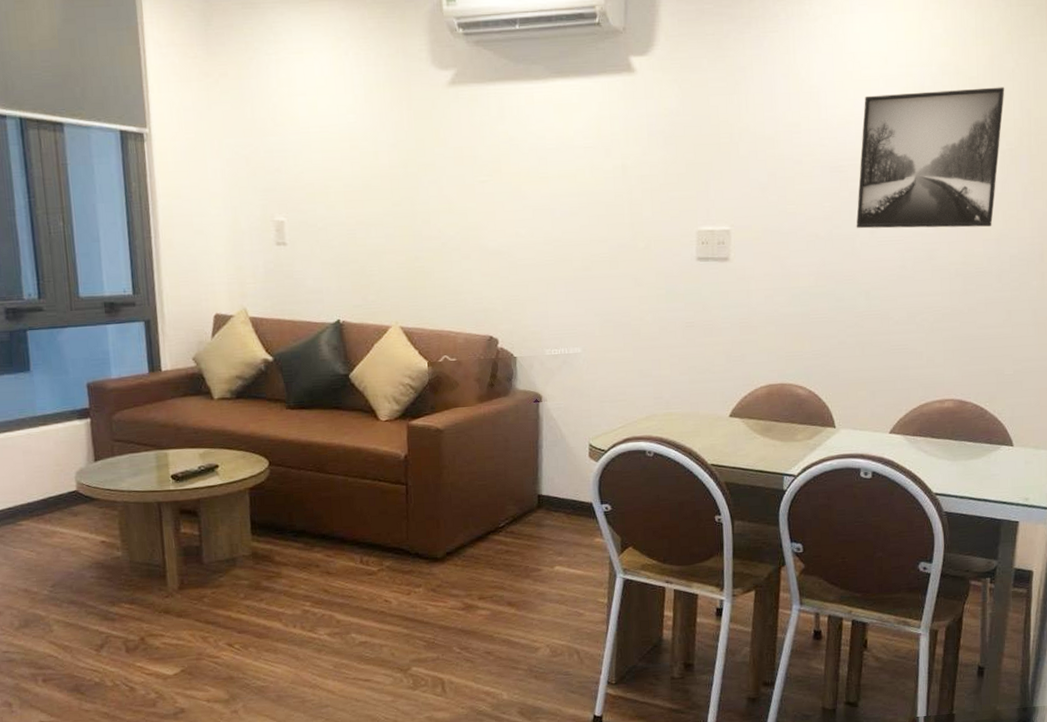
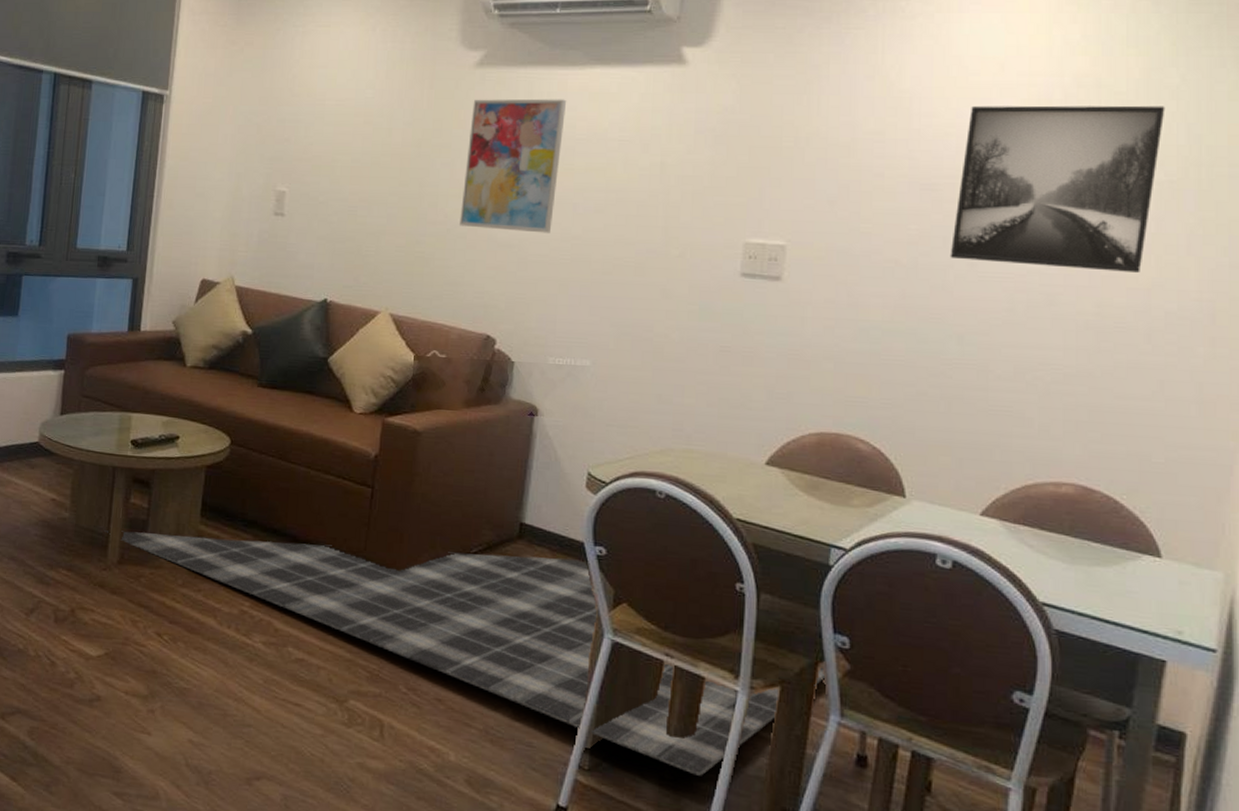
rug: none [159,518,788,671] -> present [104,530,826,776]
wall art: none [450,112,535,239] -> present [460,98,567,233]

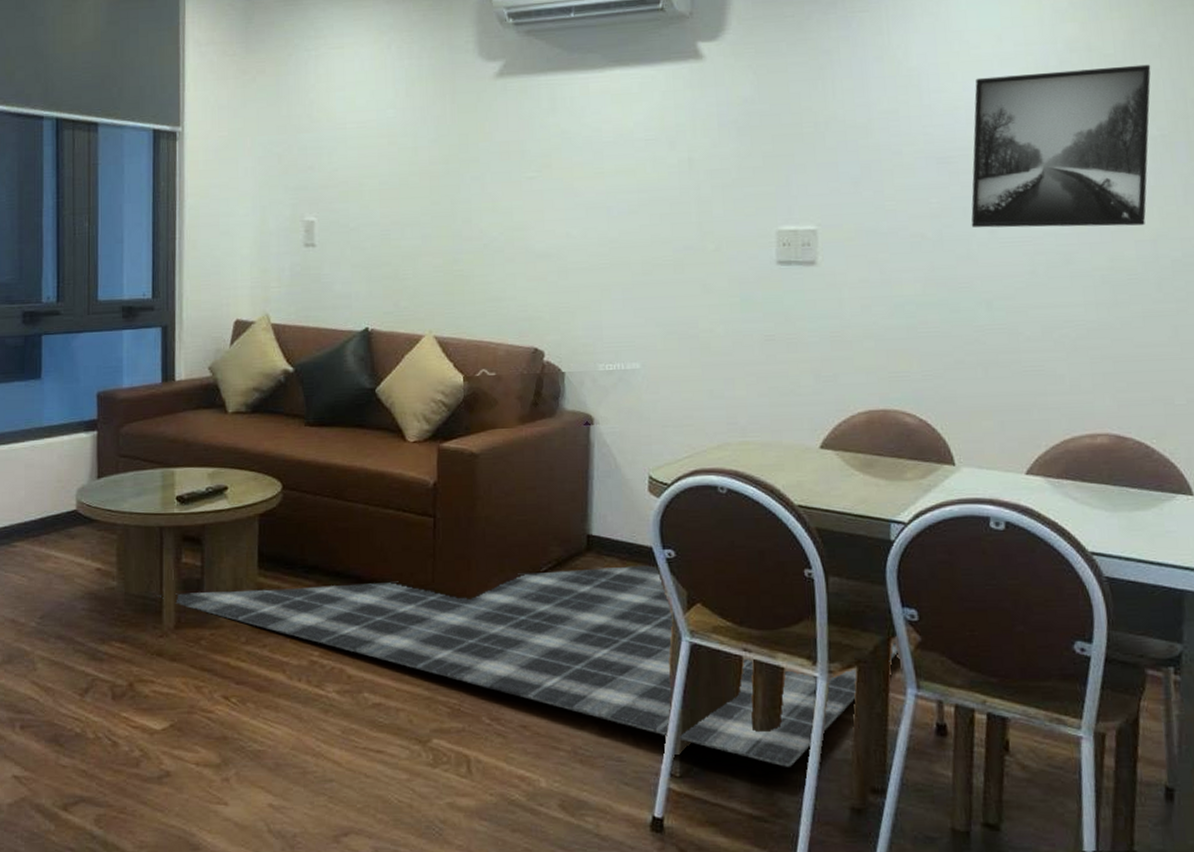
wall art: present [460,98,567,233] -> none [495,103,590,241]

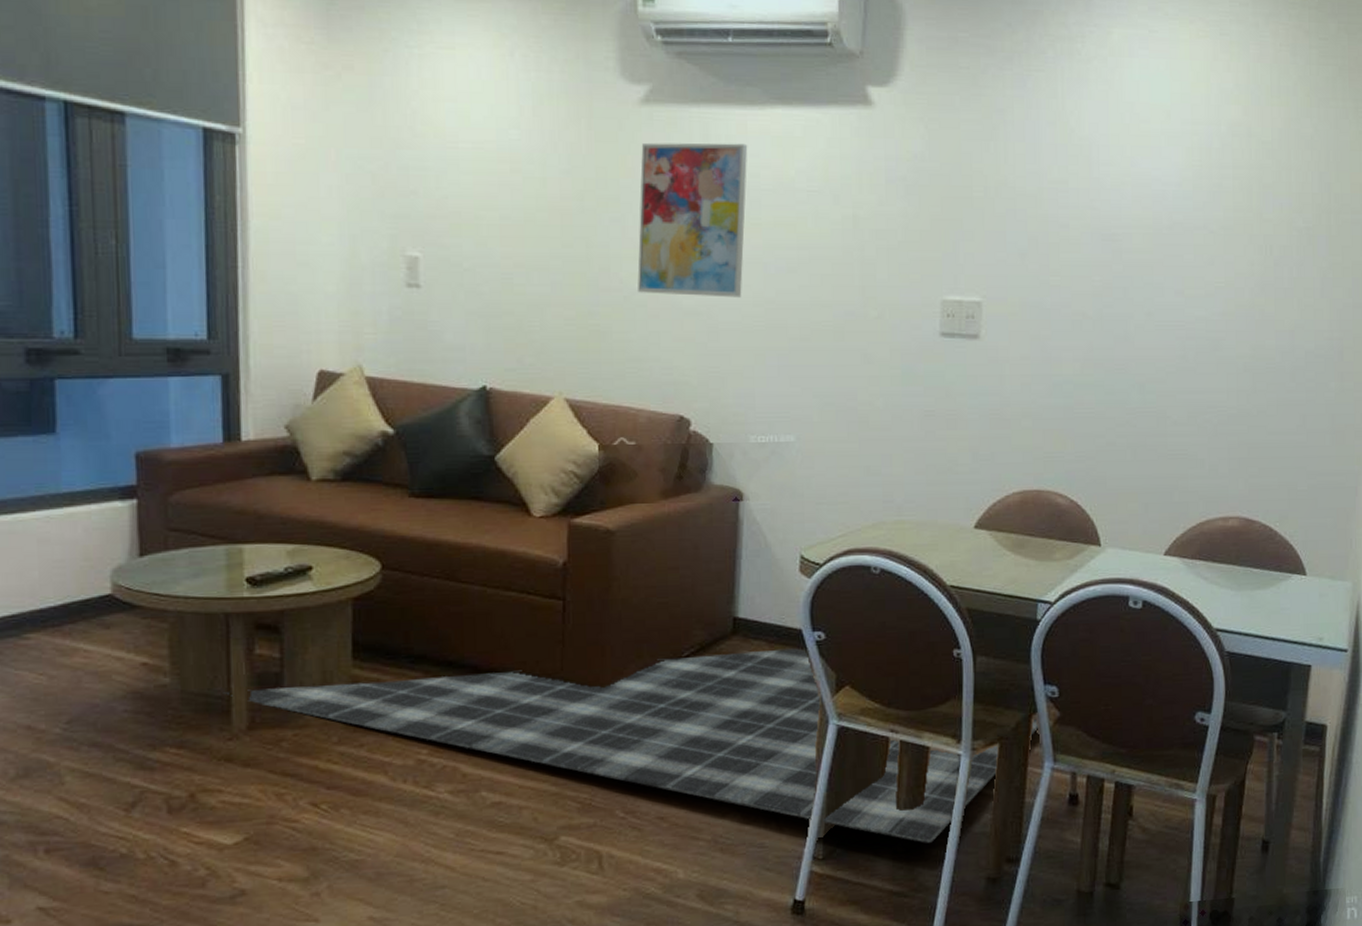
wall art: none [495,103,590,241] -> present [637,142,748,298]
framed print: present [971,64,1151,228] -> none [1130,154,1302,317]

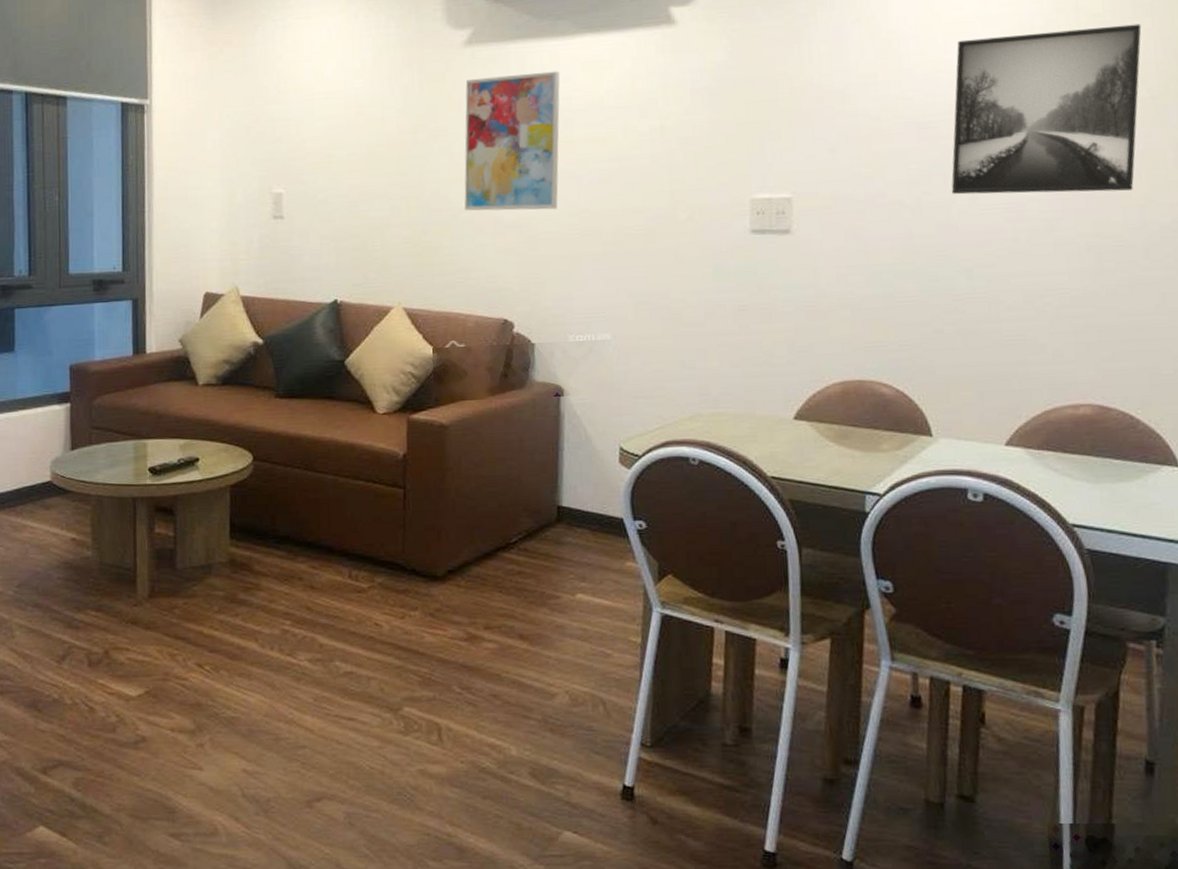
rug: present [223,648,1039,843] -> none [130,536,874,738]
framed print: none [1130,154,1302,317] -> present [951,24,1142,195]

